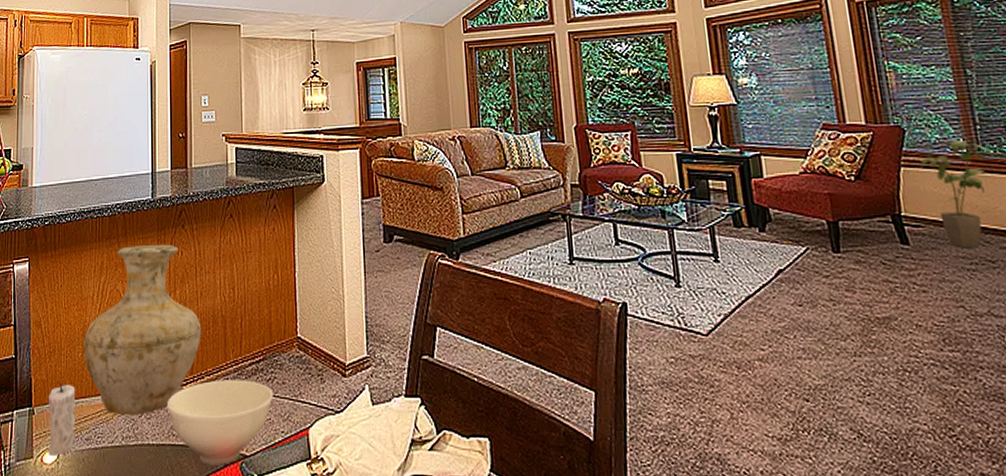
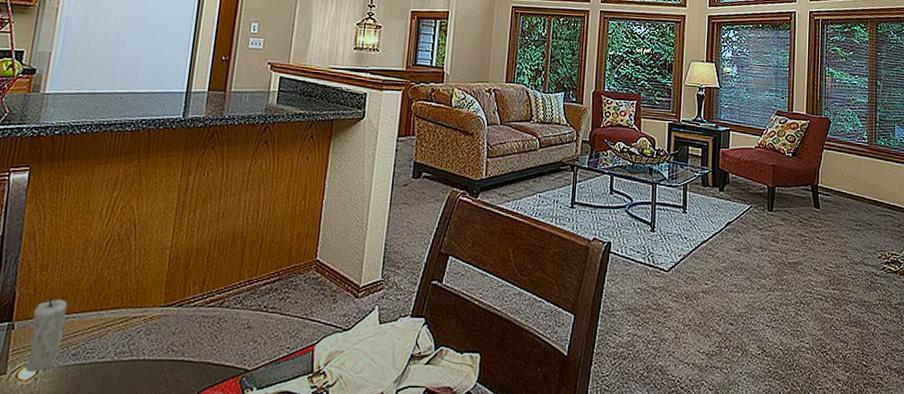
vase: present [84,244,202,416] -> none [82,163,219,332]
bowl: present [166,380,273,466] -> none [169,298,284,380]
house plant: present [920,139,994,249] -> none [837,132,884,214]

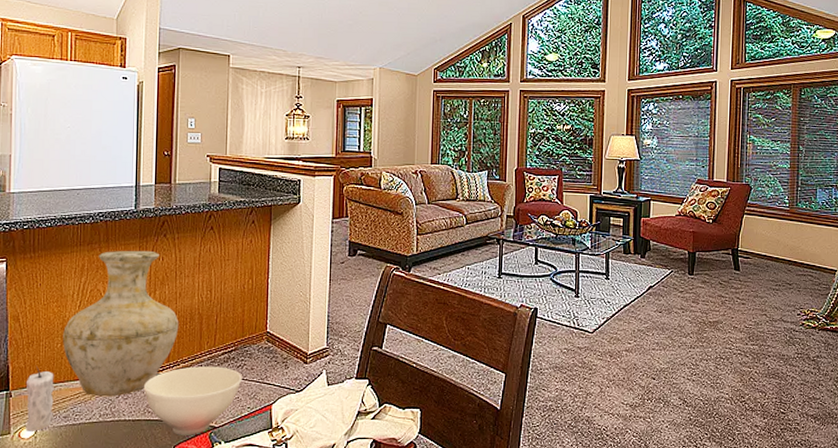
vase: none [82,163,219,332] -> present [63,250,179,397]
bowl: none [169,298,284,380] -> present [143,366,242,435]

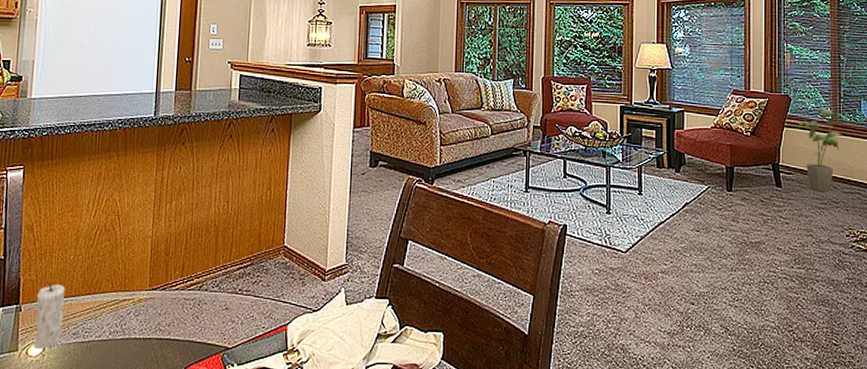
vase: present [63,250,179,397] -> none [76,158,195,313]
bowl: present [143,366,242,435] -> none [155,282,258,356]
house plant: none [758,196,805,275] -> present [798,108,849,192]

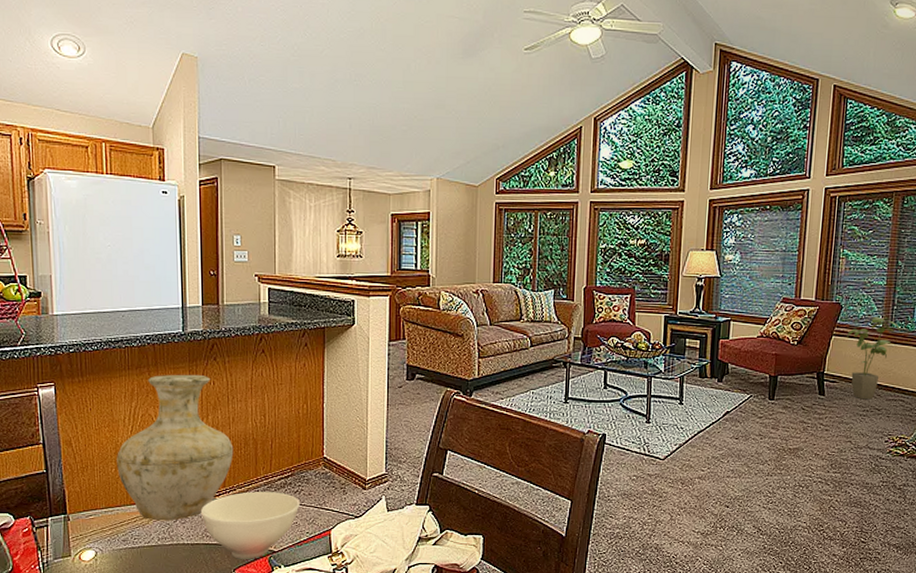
candle: present [34,279,66,349] -> none [82,491,112,554]
vase: none [76,158,195,313] -> present [117,374,234,521]
bowl: none [155,282,258,356] -> present [200,491,300,559]

